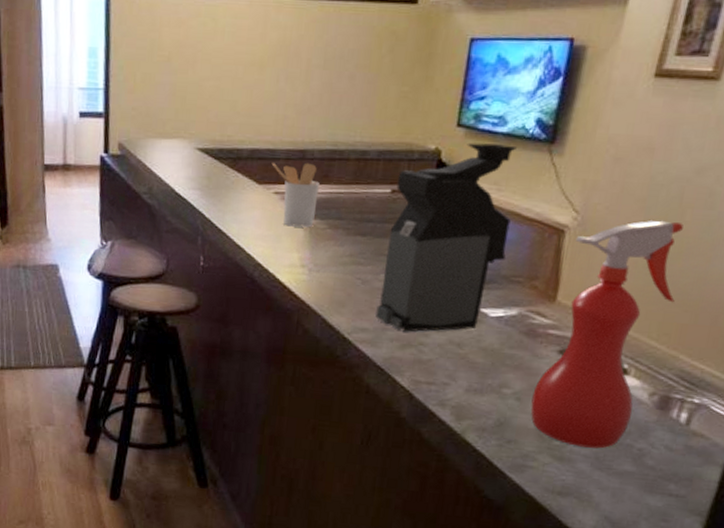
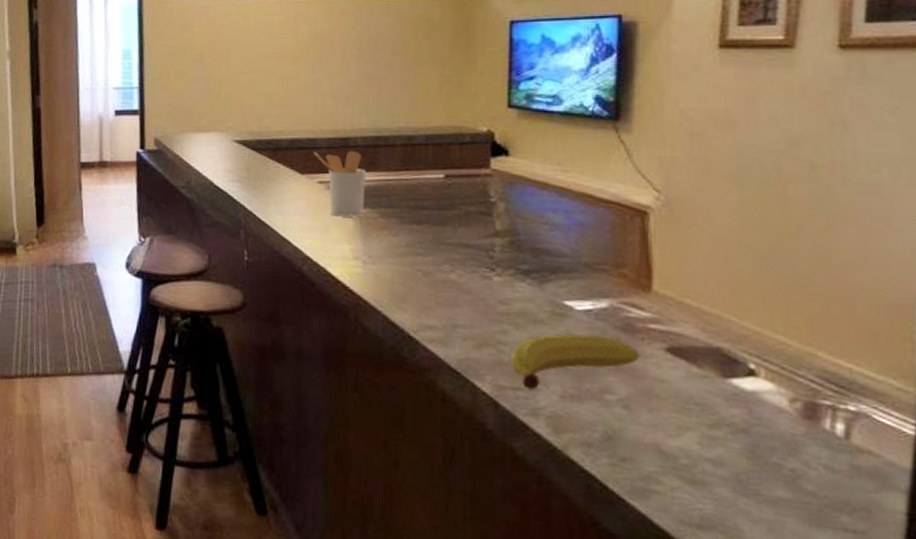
coffee maker: present [375,142,517,332] -> none [443,123,584,329]
fruit: none [428,337,537,385] -> present [511,334,640,390]
spray bottle: present [530,220,683,449] -> none [643,197,796,469]

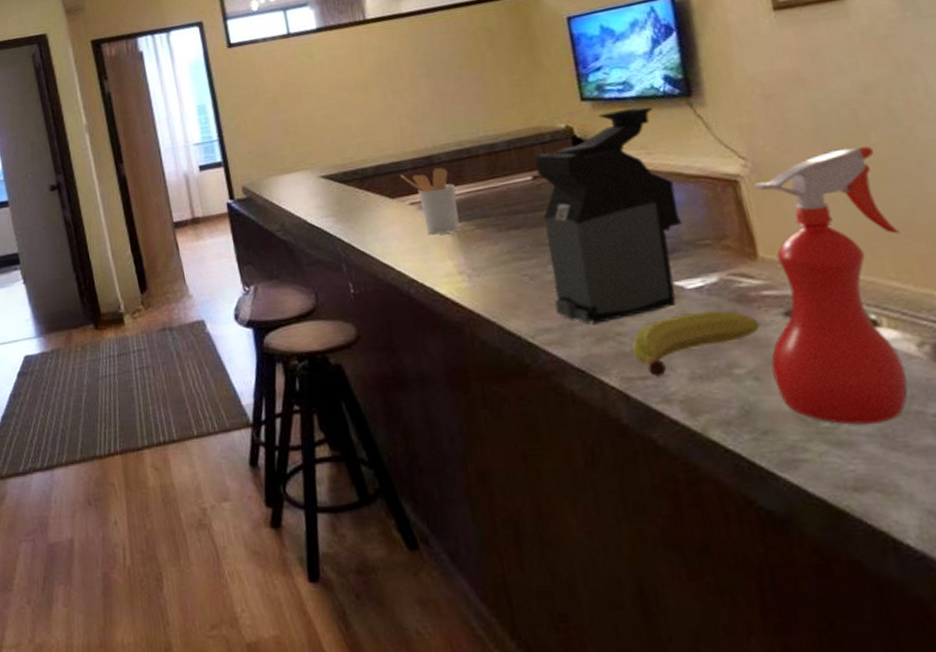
coffee maker: none [443,123,584,329] -> present [535,107,682,324]
spray bottle: none [643,197,796,469] -> present [753,146,908,425]

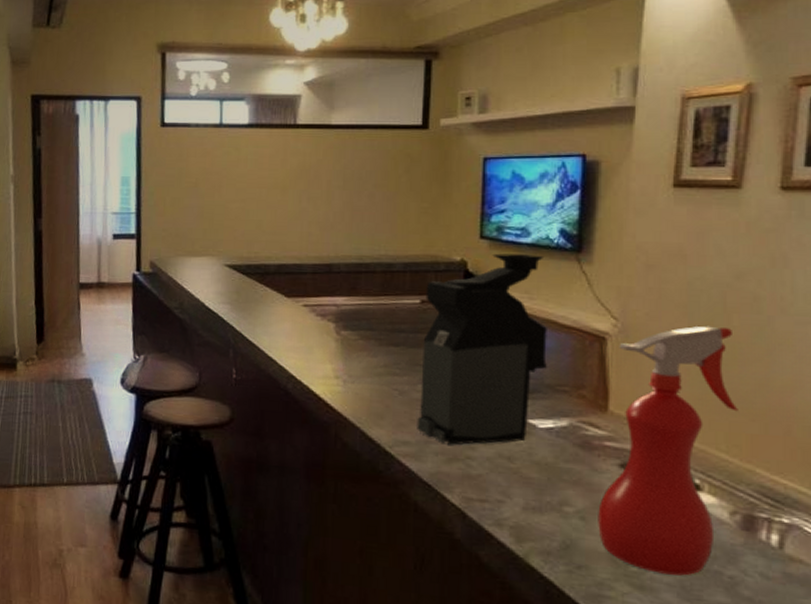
utensil holder: present [399,167,460,235] -> none [299,276,348,339]
fruit: present [632,311,761,377] -> none [478,450,596,502]

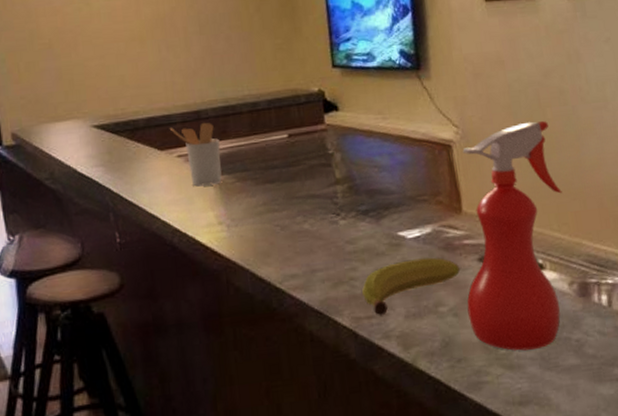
utensil holder: none [299,276,348,339] -> present [169,122,222,187]
coffee maker: present [417,253,547,445] -> none [291,77,407,270]
fruit: none [478,450,596,502] -> present [362,257,461,316]

